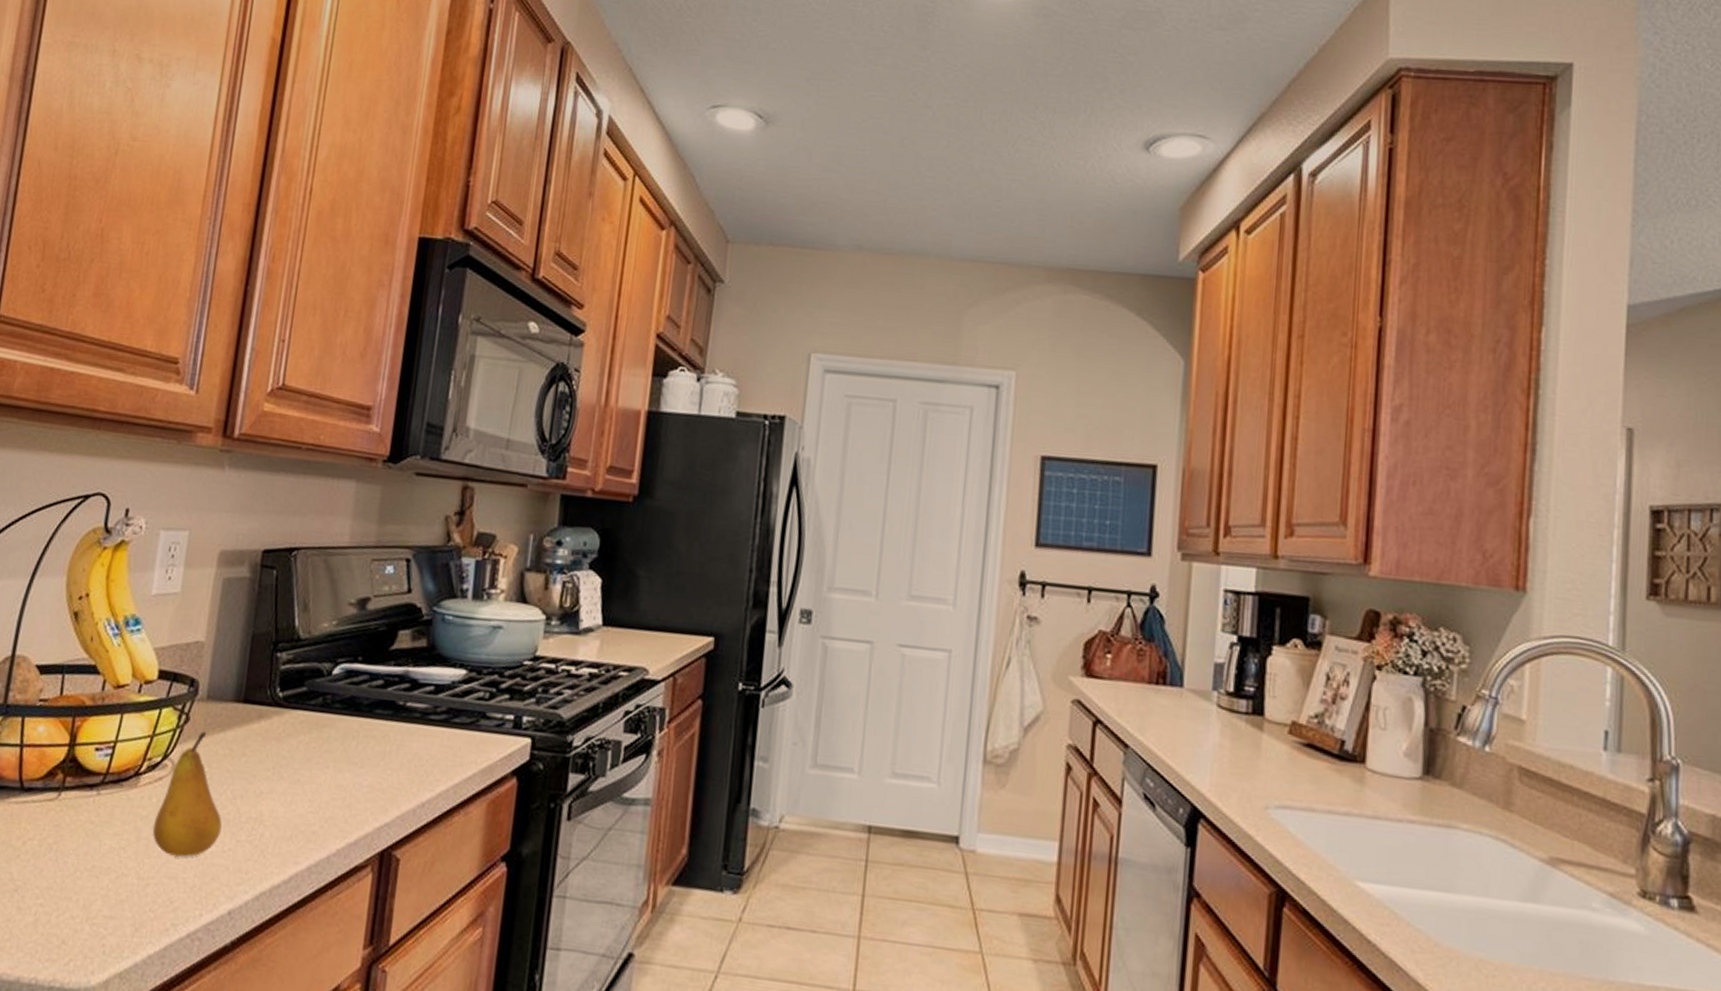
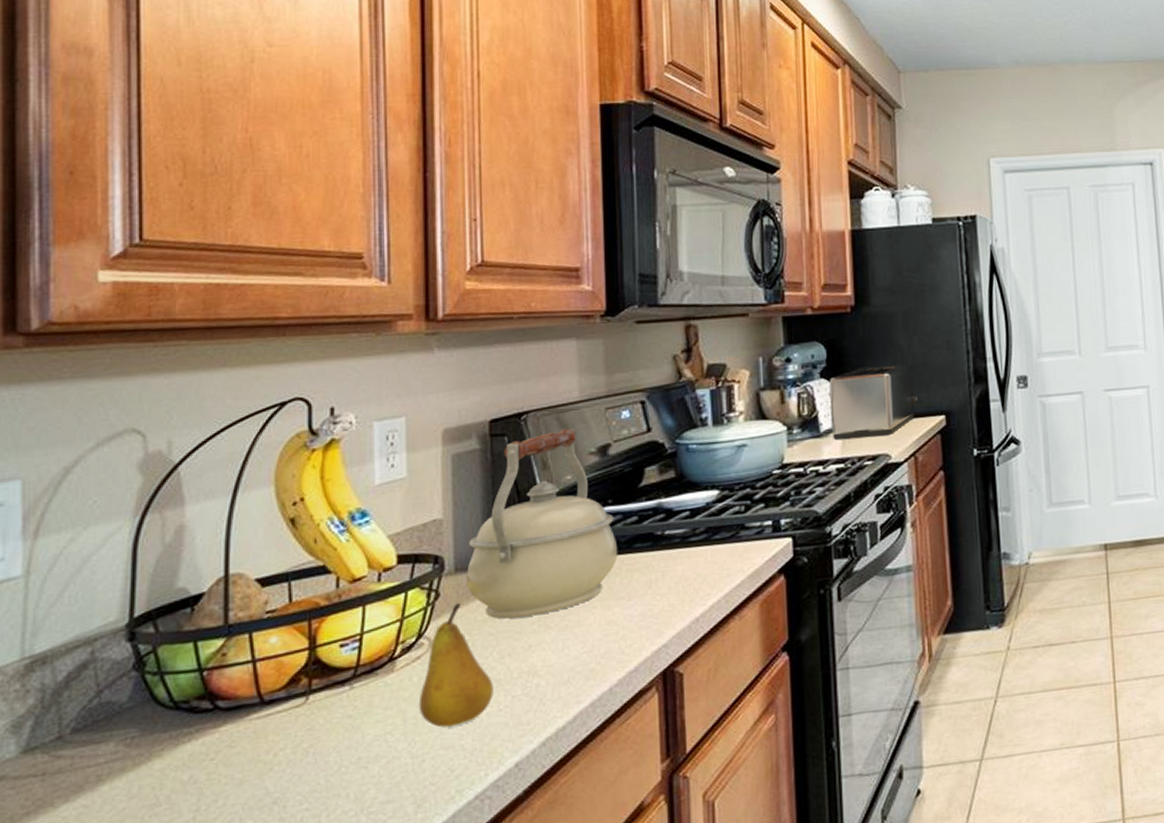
kettle: none [215,573,362,763] -> present [465,428,618,619]
toaster: none [590,565,689,647] -> present [829,363,917,440]

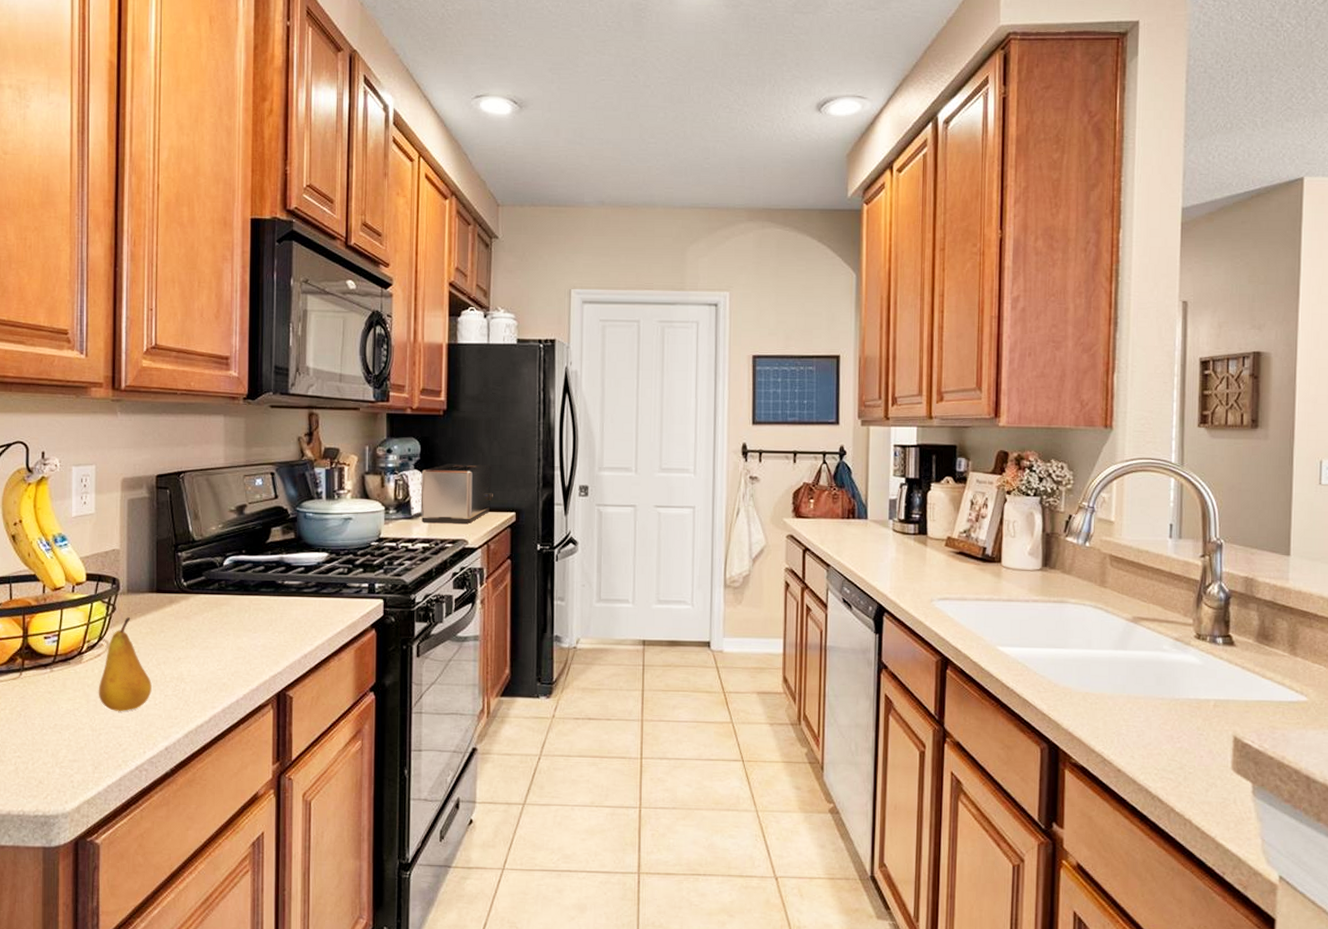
kettle: present [465,428,618,619] -> none [135,488,248,635]

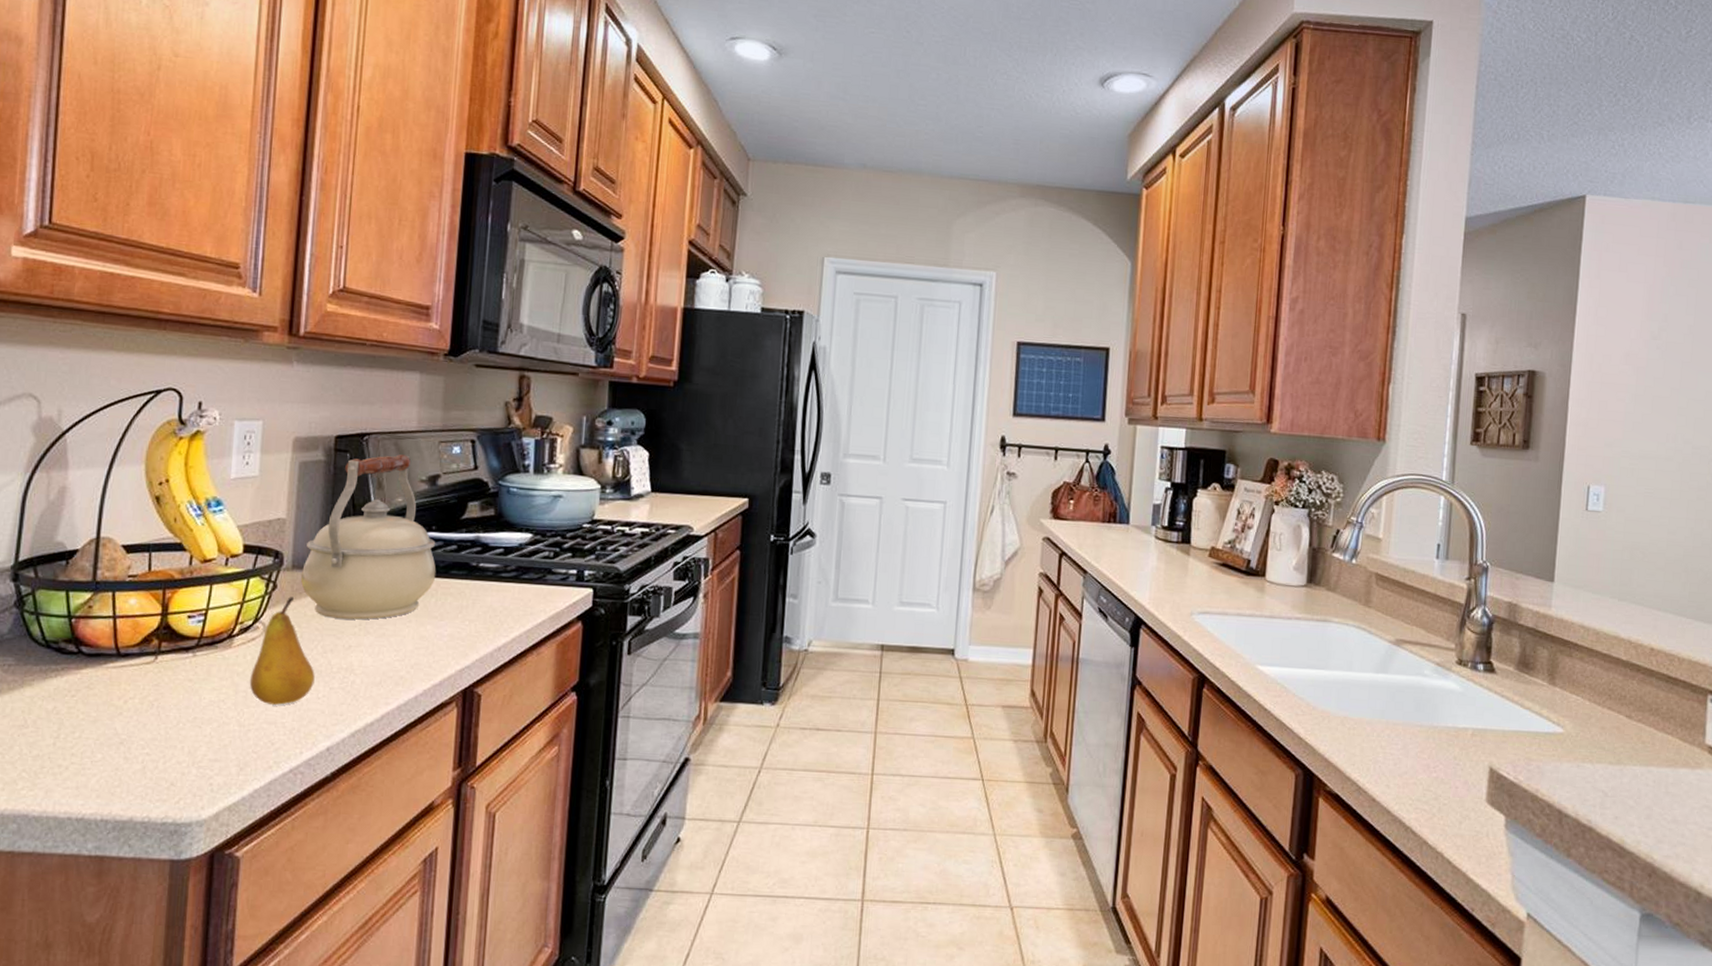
kettle: none [135,488,248,635] -> present [300,454,437,620]
toaster: present [420,463,493,523] -> none [641,440,725,508]

